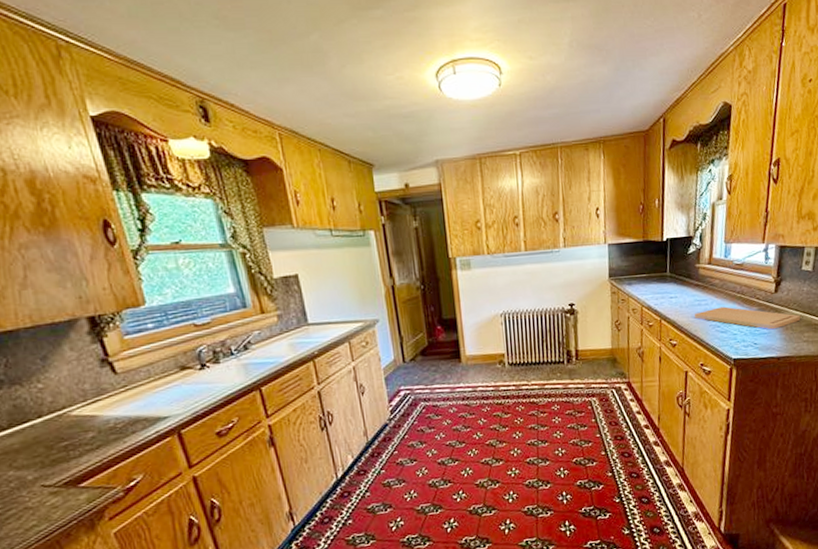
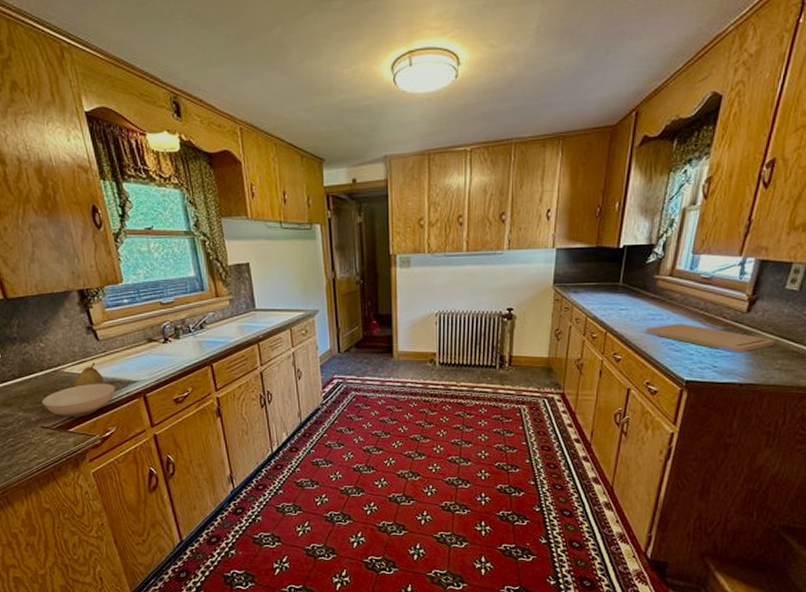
bowl: none [41,423,140,469] -> present [41,383,115,417]
fruit: none [84,399,127,432] -> present [73,362,105,387]

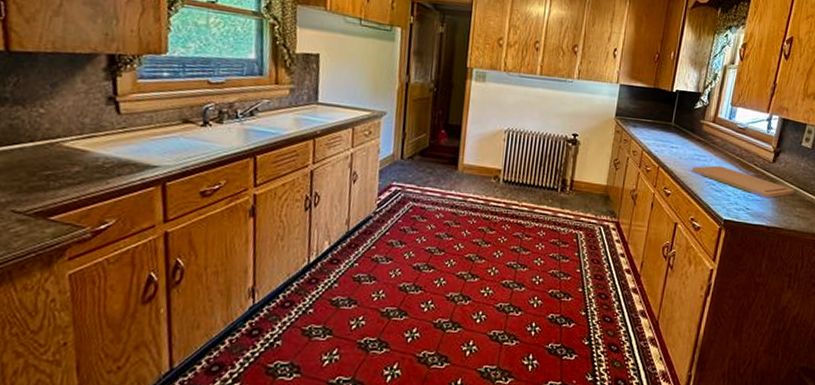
bowl: present [41,383,115,417] -> none [20,163,127,203]
fruit: present [73,362,105,387] -> none [71,138,116,166]

